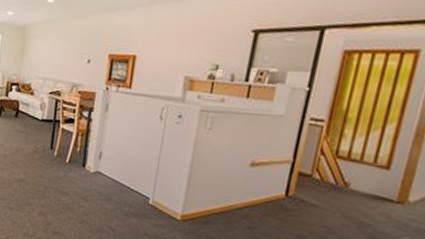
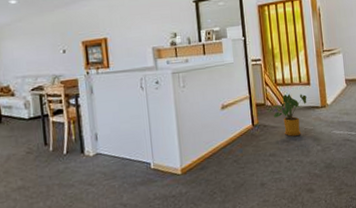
house plant: none [319,171,379,226] -> present [272,94,307,136]

